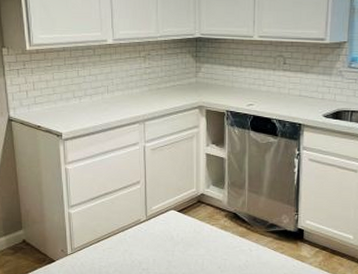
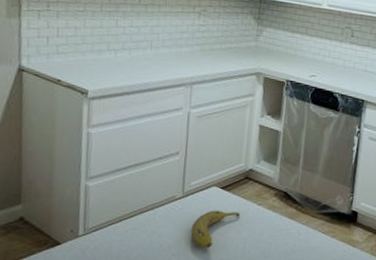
fruit: none [156,231,197,264] -> present [191,210,241,248]

